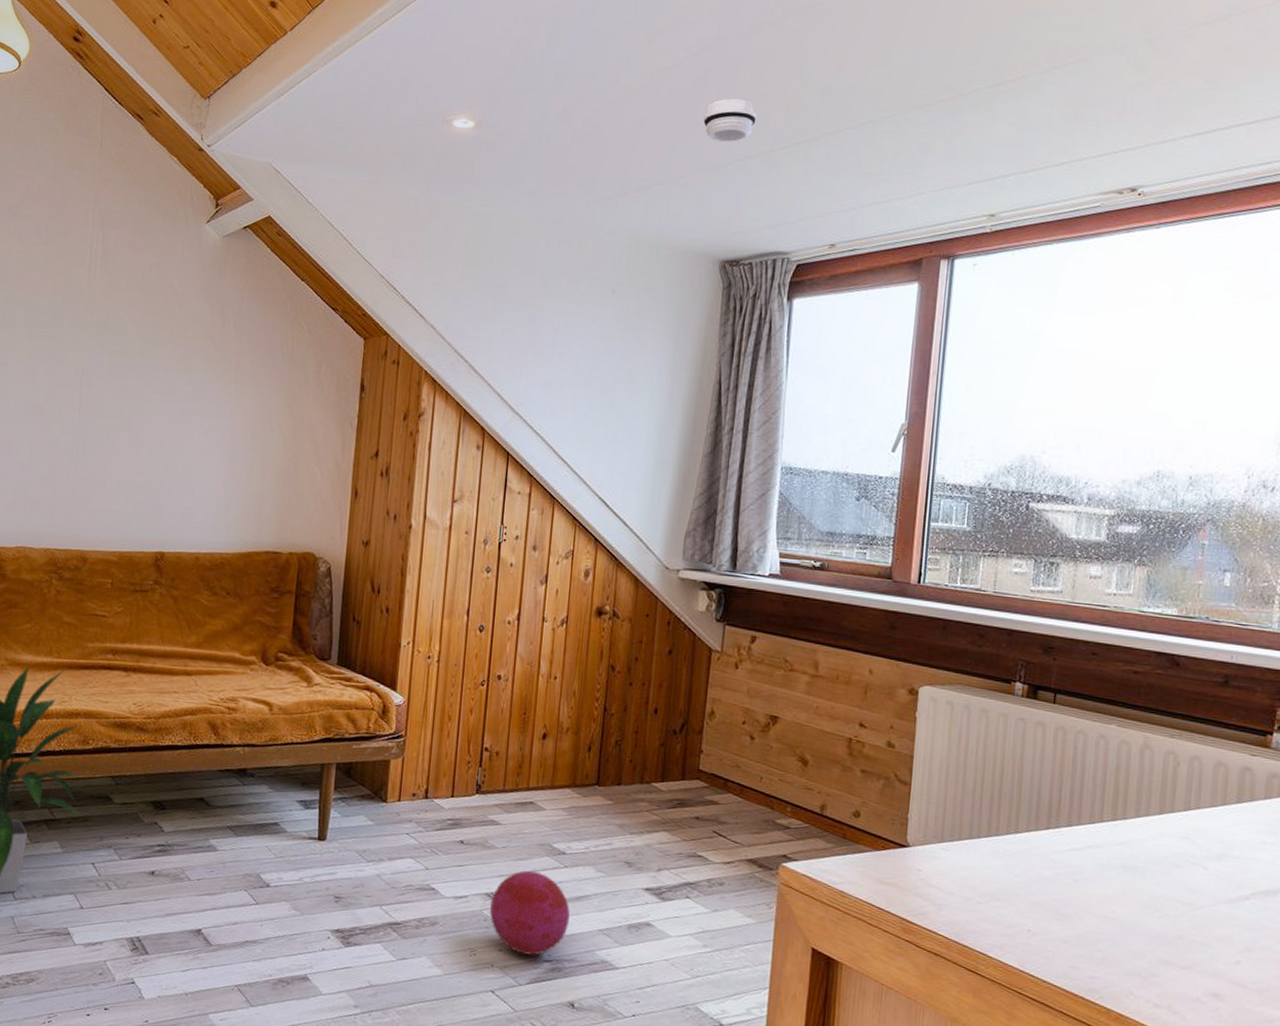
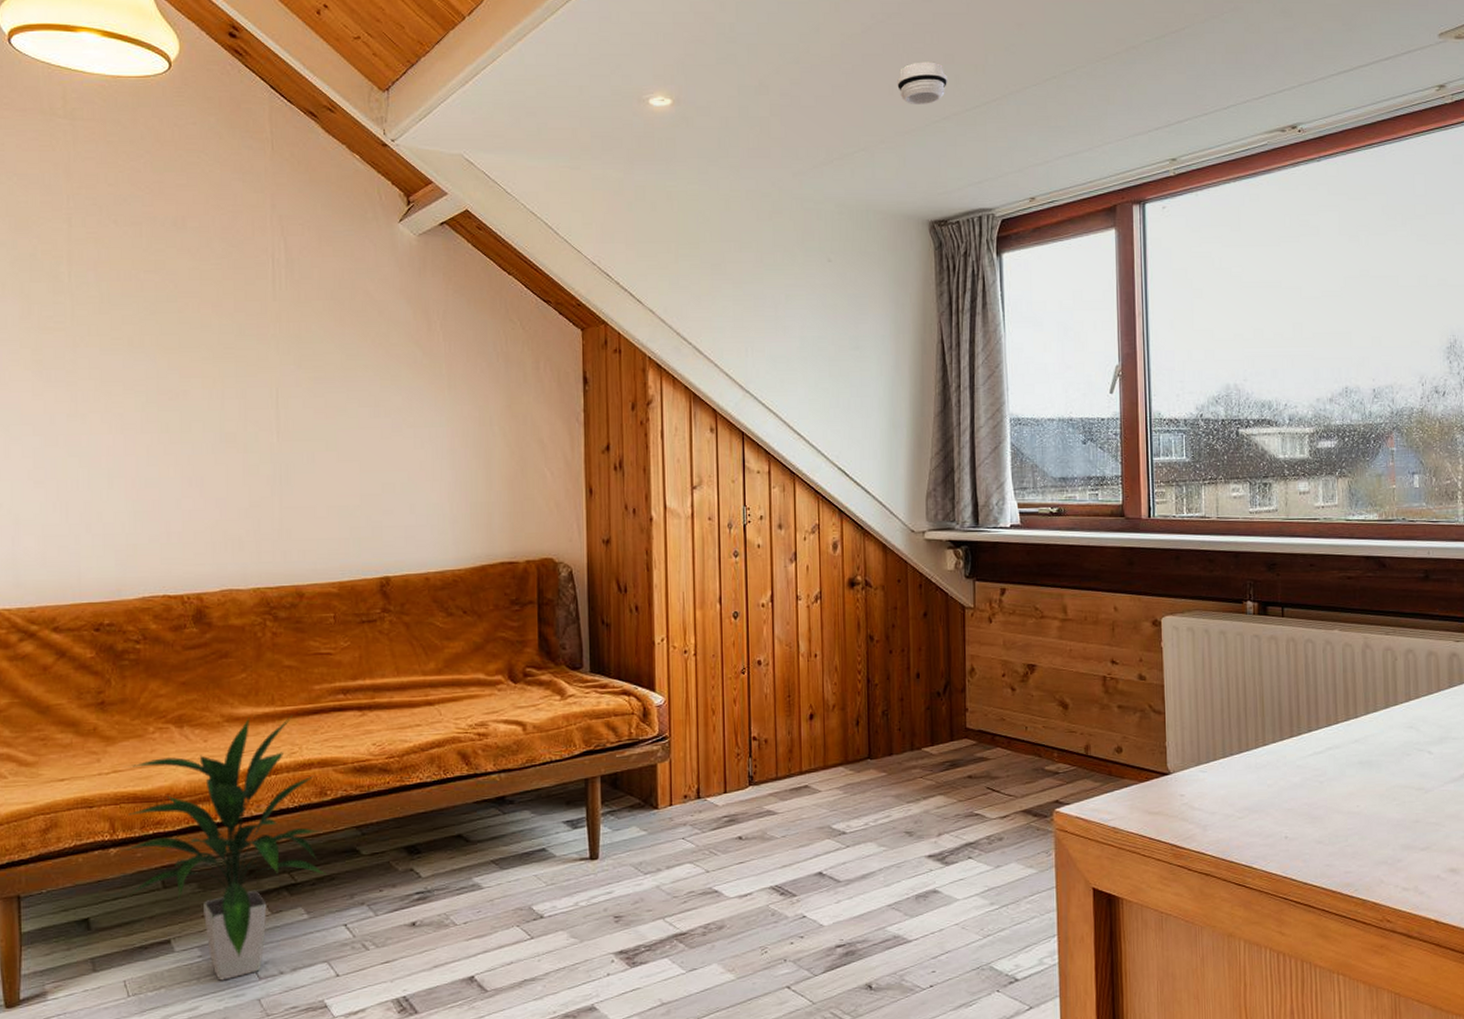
ball: present [489,870,570,956] -> none [775,856,857,943]

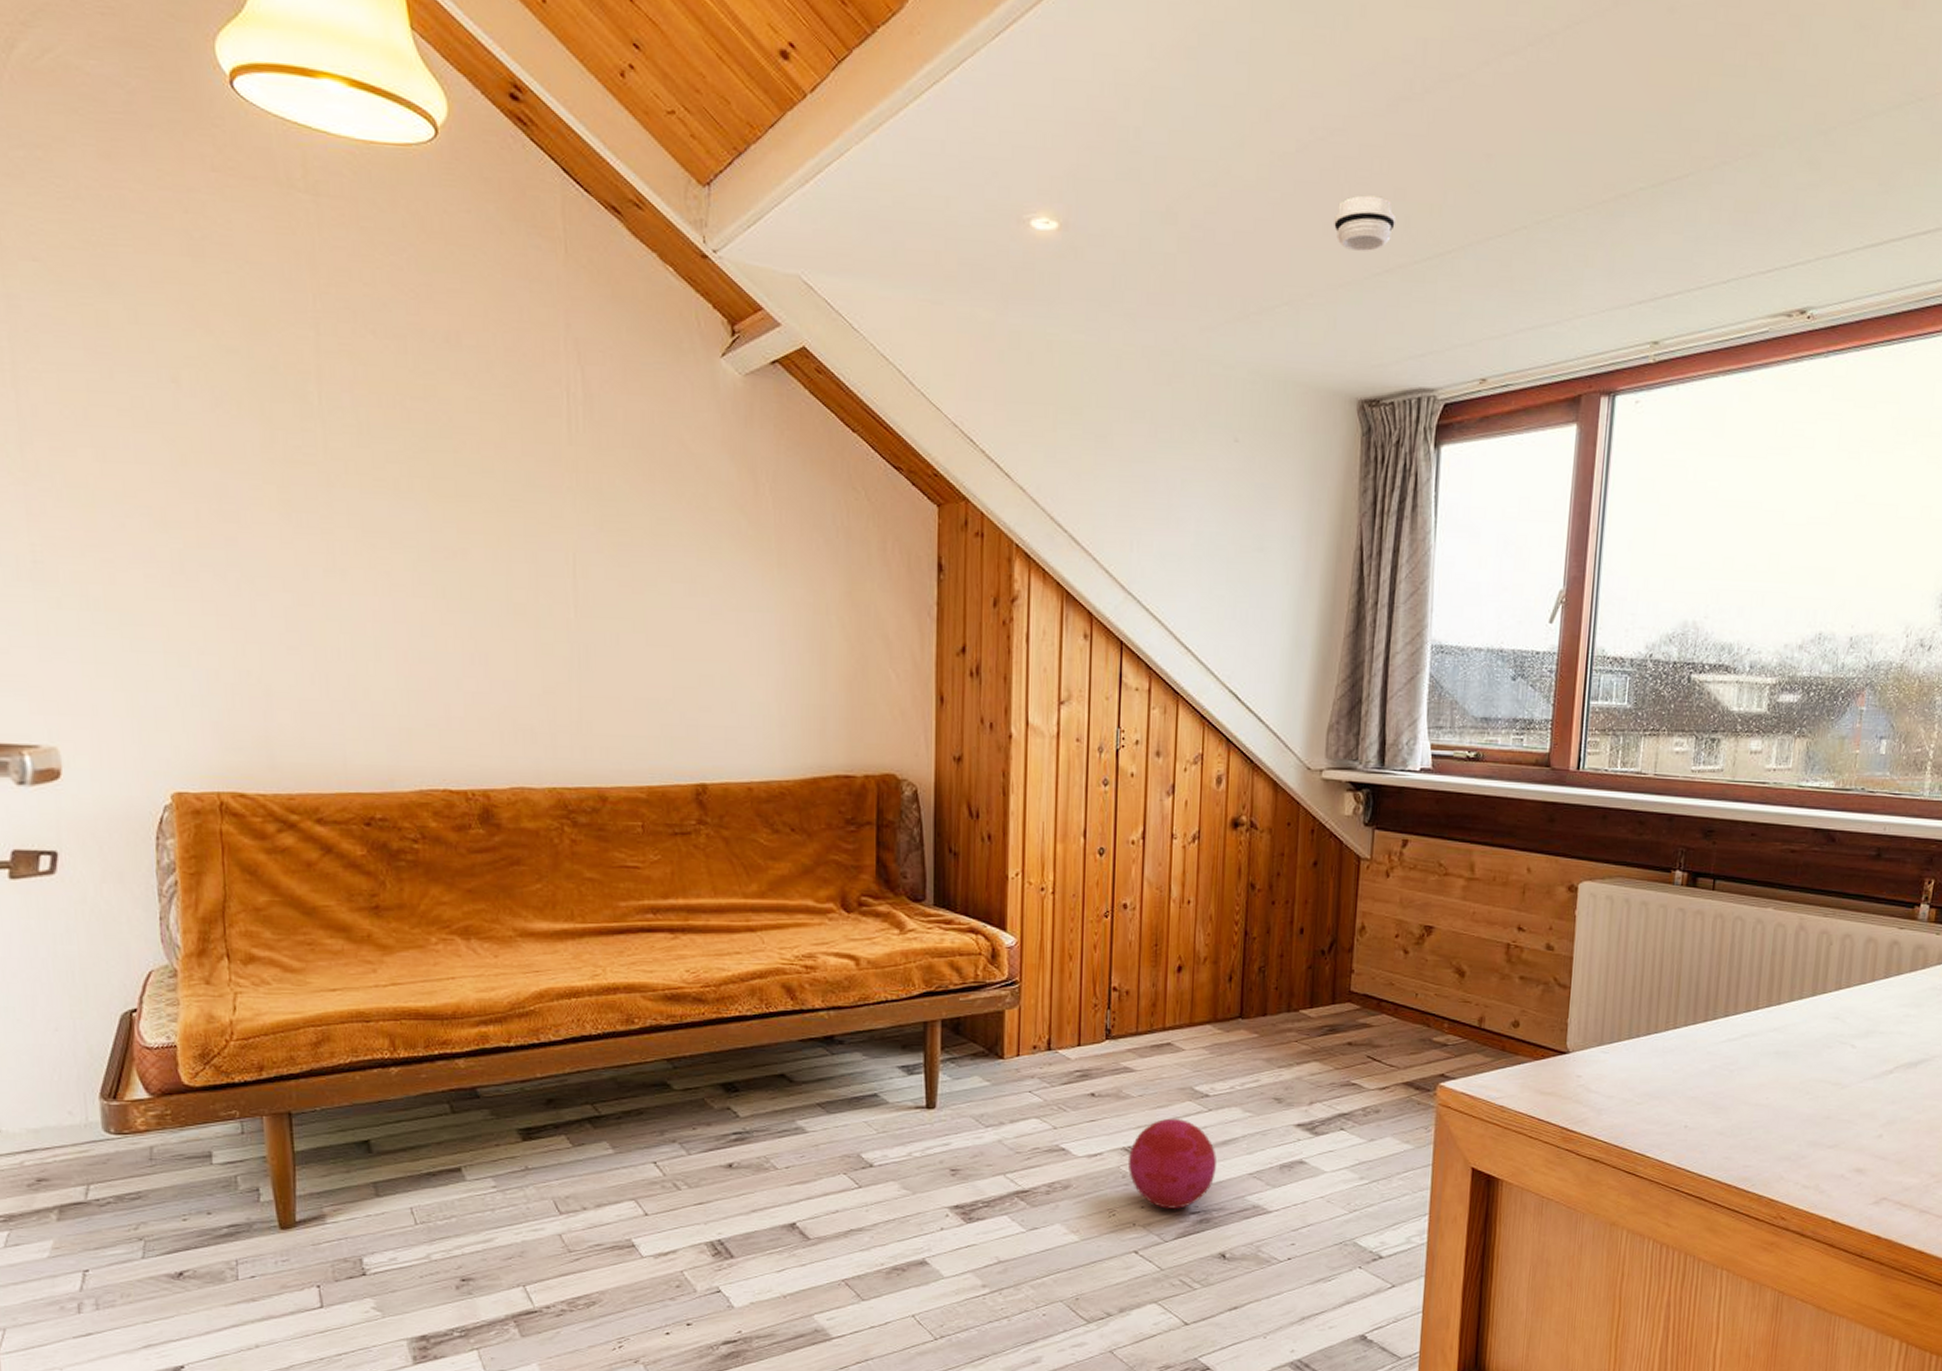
indoor plant: present [120,716,326,981] -> none [402,933,634,1213]
ball: none [775,856,857,943] -> present [1127,1118,1216,1209]

